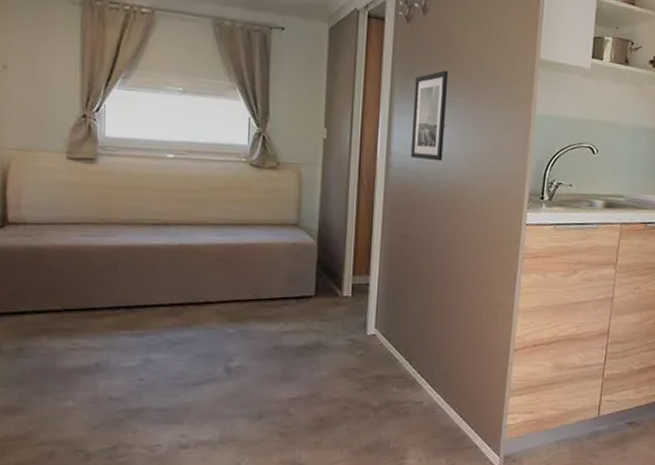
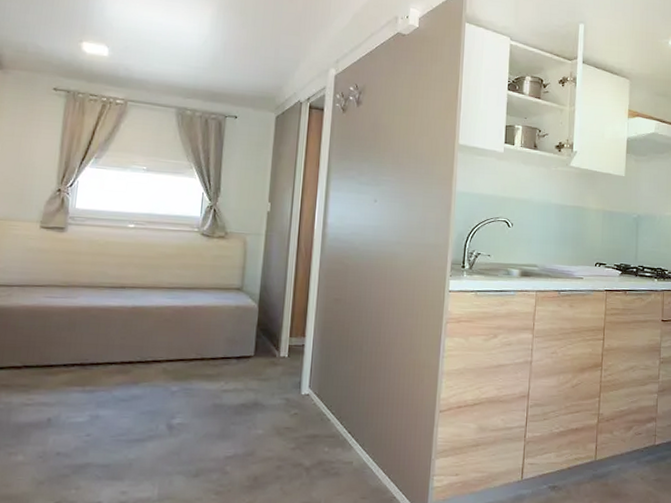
wall art: present [410,71,449,161] -> none [344,153,379,233]

